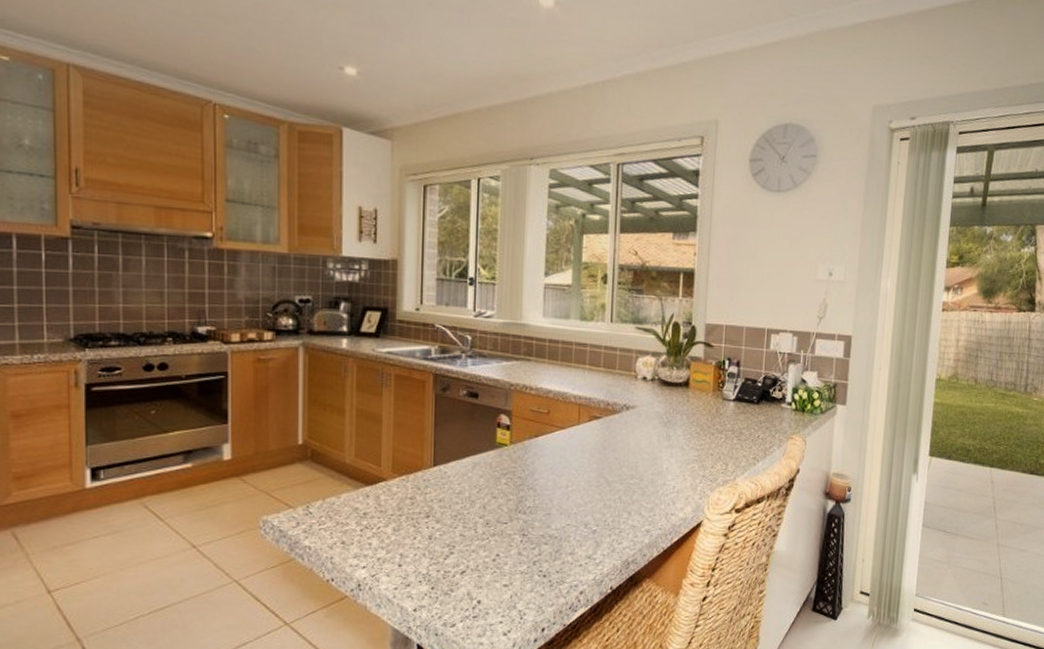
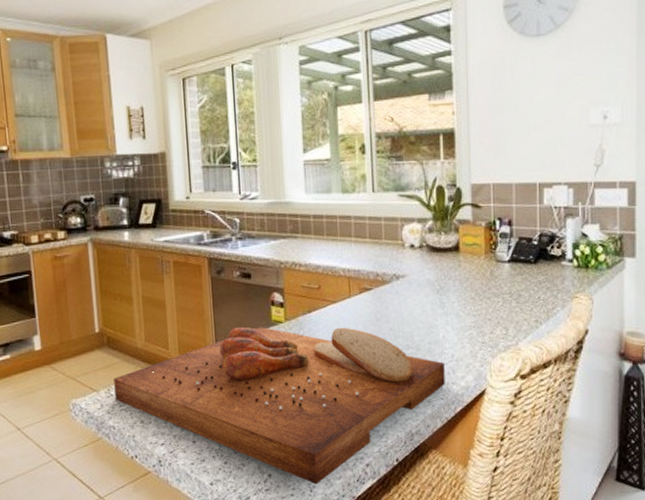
cutting board: none [314,447,665,612] -> present [114,326,445,485]

